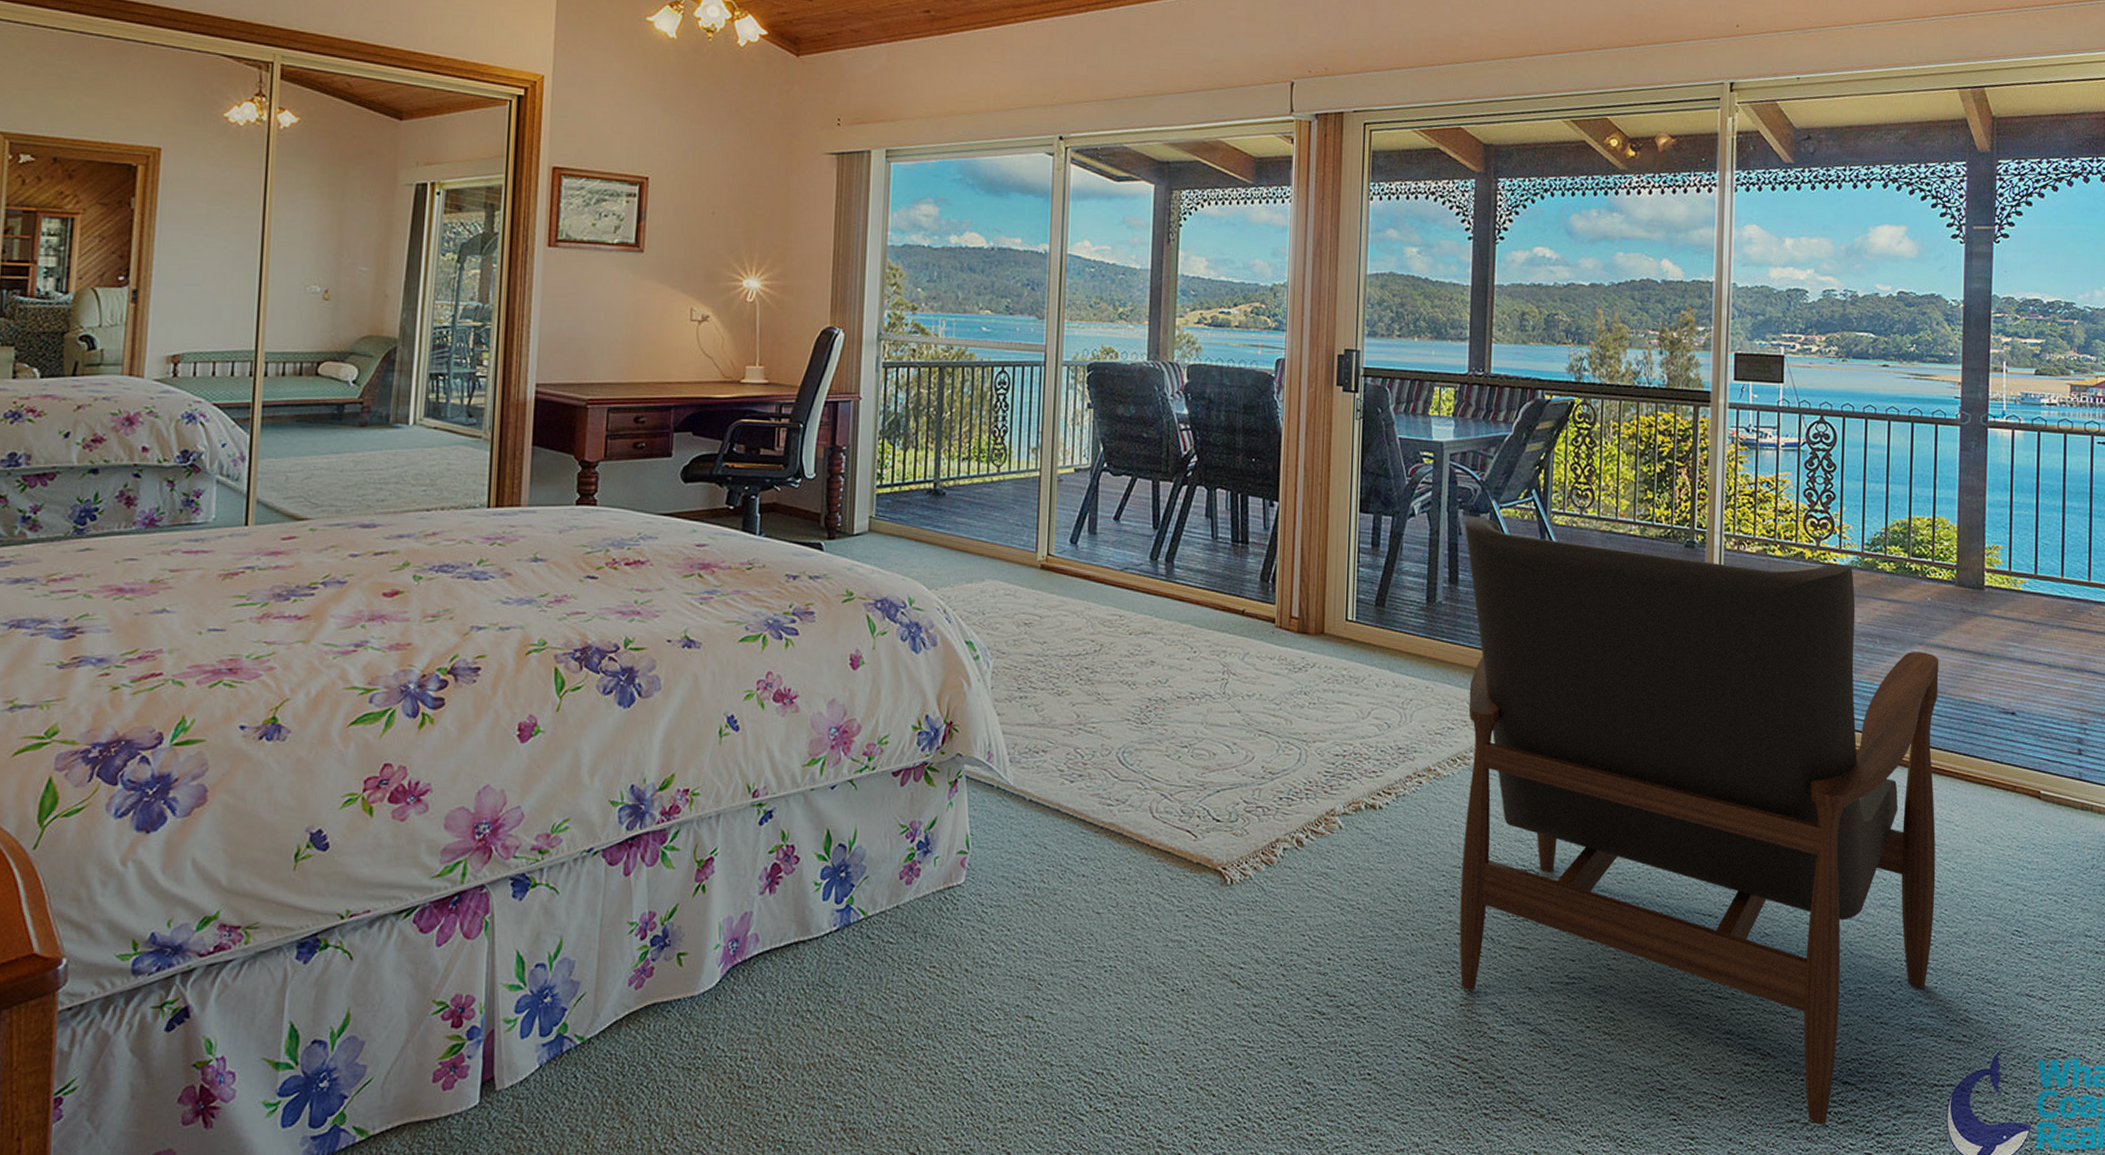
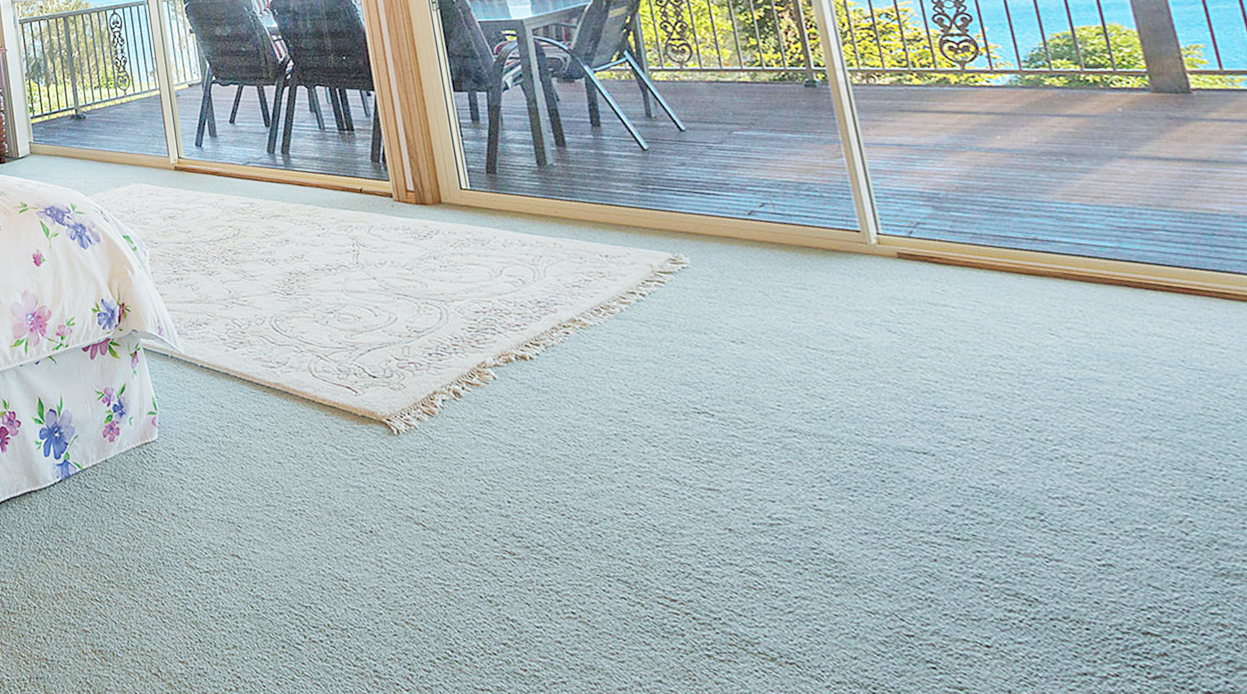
armchair: present [1459,516,1939,1125] -> none [559,83,1229,679]

